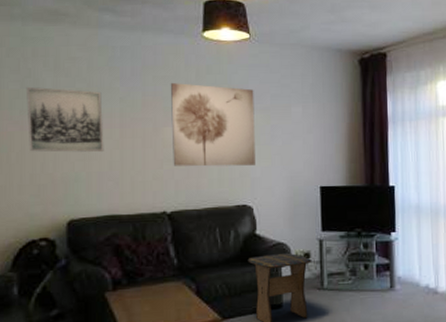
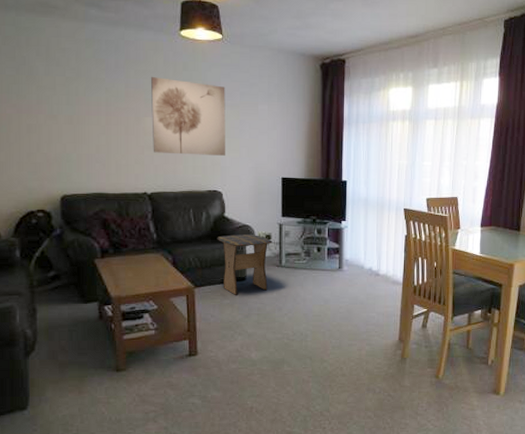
wall art: present [27,87,104,152] -> none [22,74,92,136]

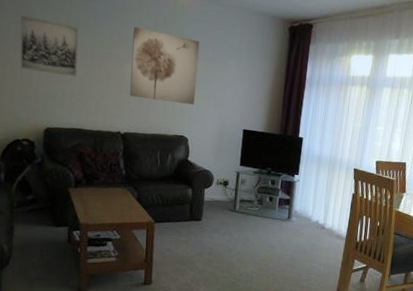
wall art: none [22,74,92,136] -> present [19,15,79,76]
stool: present [217,234,273,295] -> none [179,177,229,234]

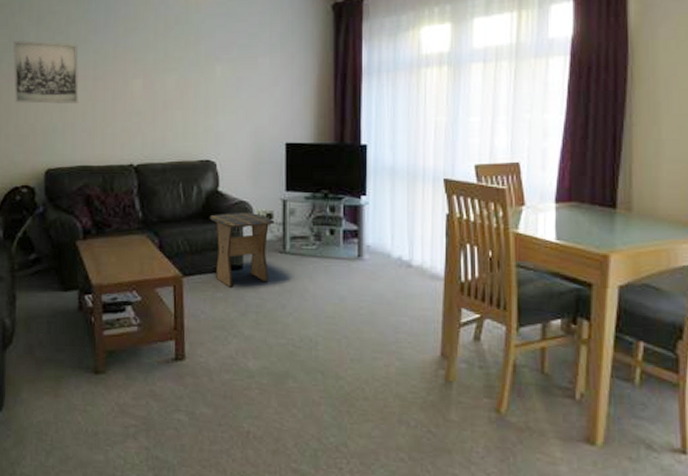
wall art: present [129,26,200,105] -> none [140,33,221,120]
stool: none [179,177,229,234] -> present [209,212,275,287]

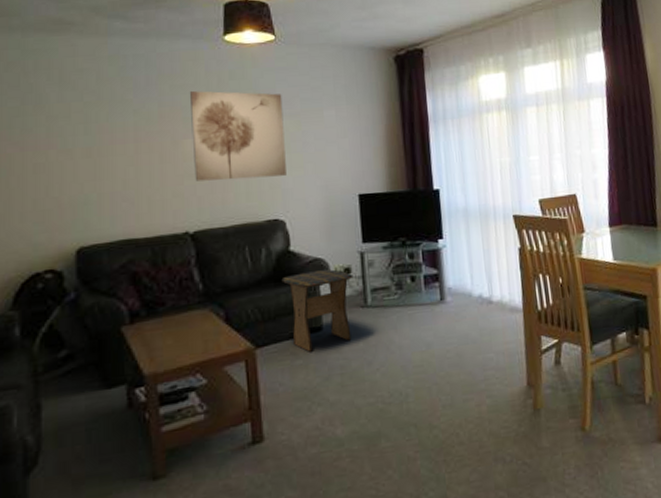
wall art: present [13,41,79,104] -> none [28,103,117,174]
wall art: none [140,33,221,120] -> present [189,90,286,182]

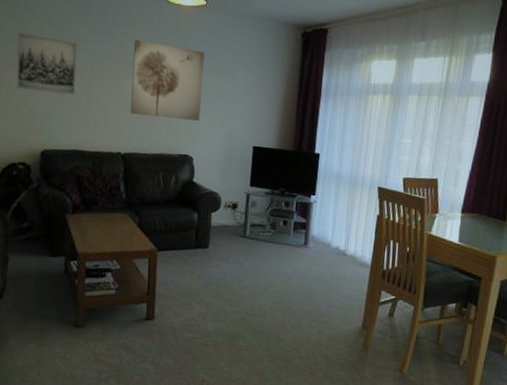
wall art: none [28,103,117,174] -> present [16,33,77,94]
stool: present [281,268,353,352] -> none [183,200,239,263]

